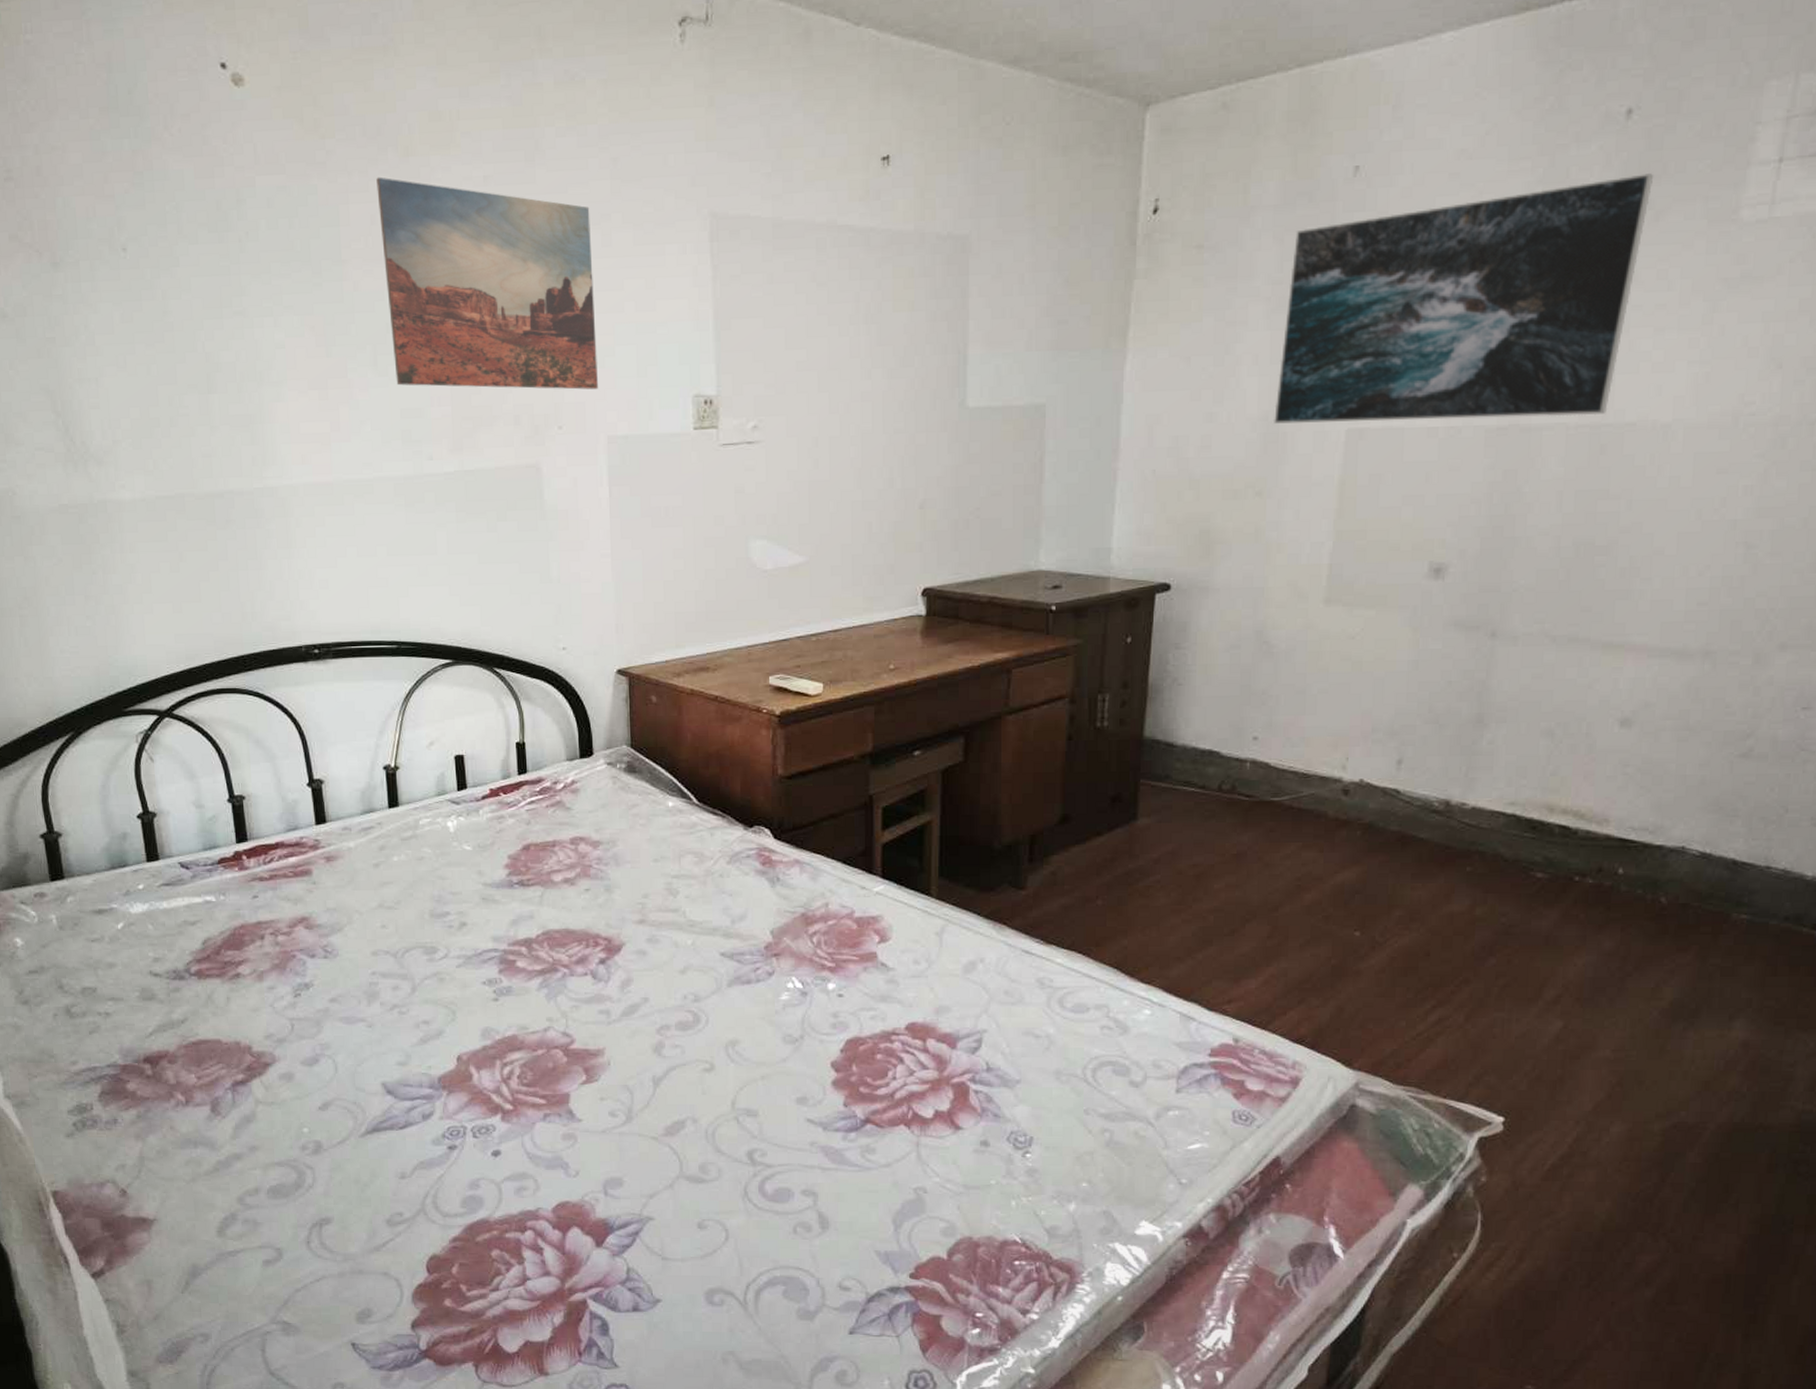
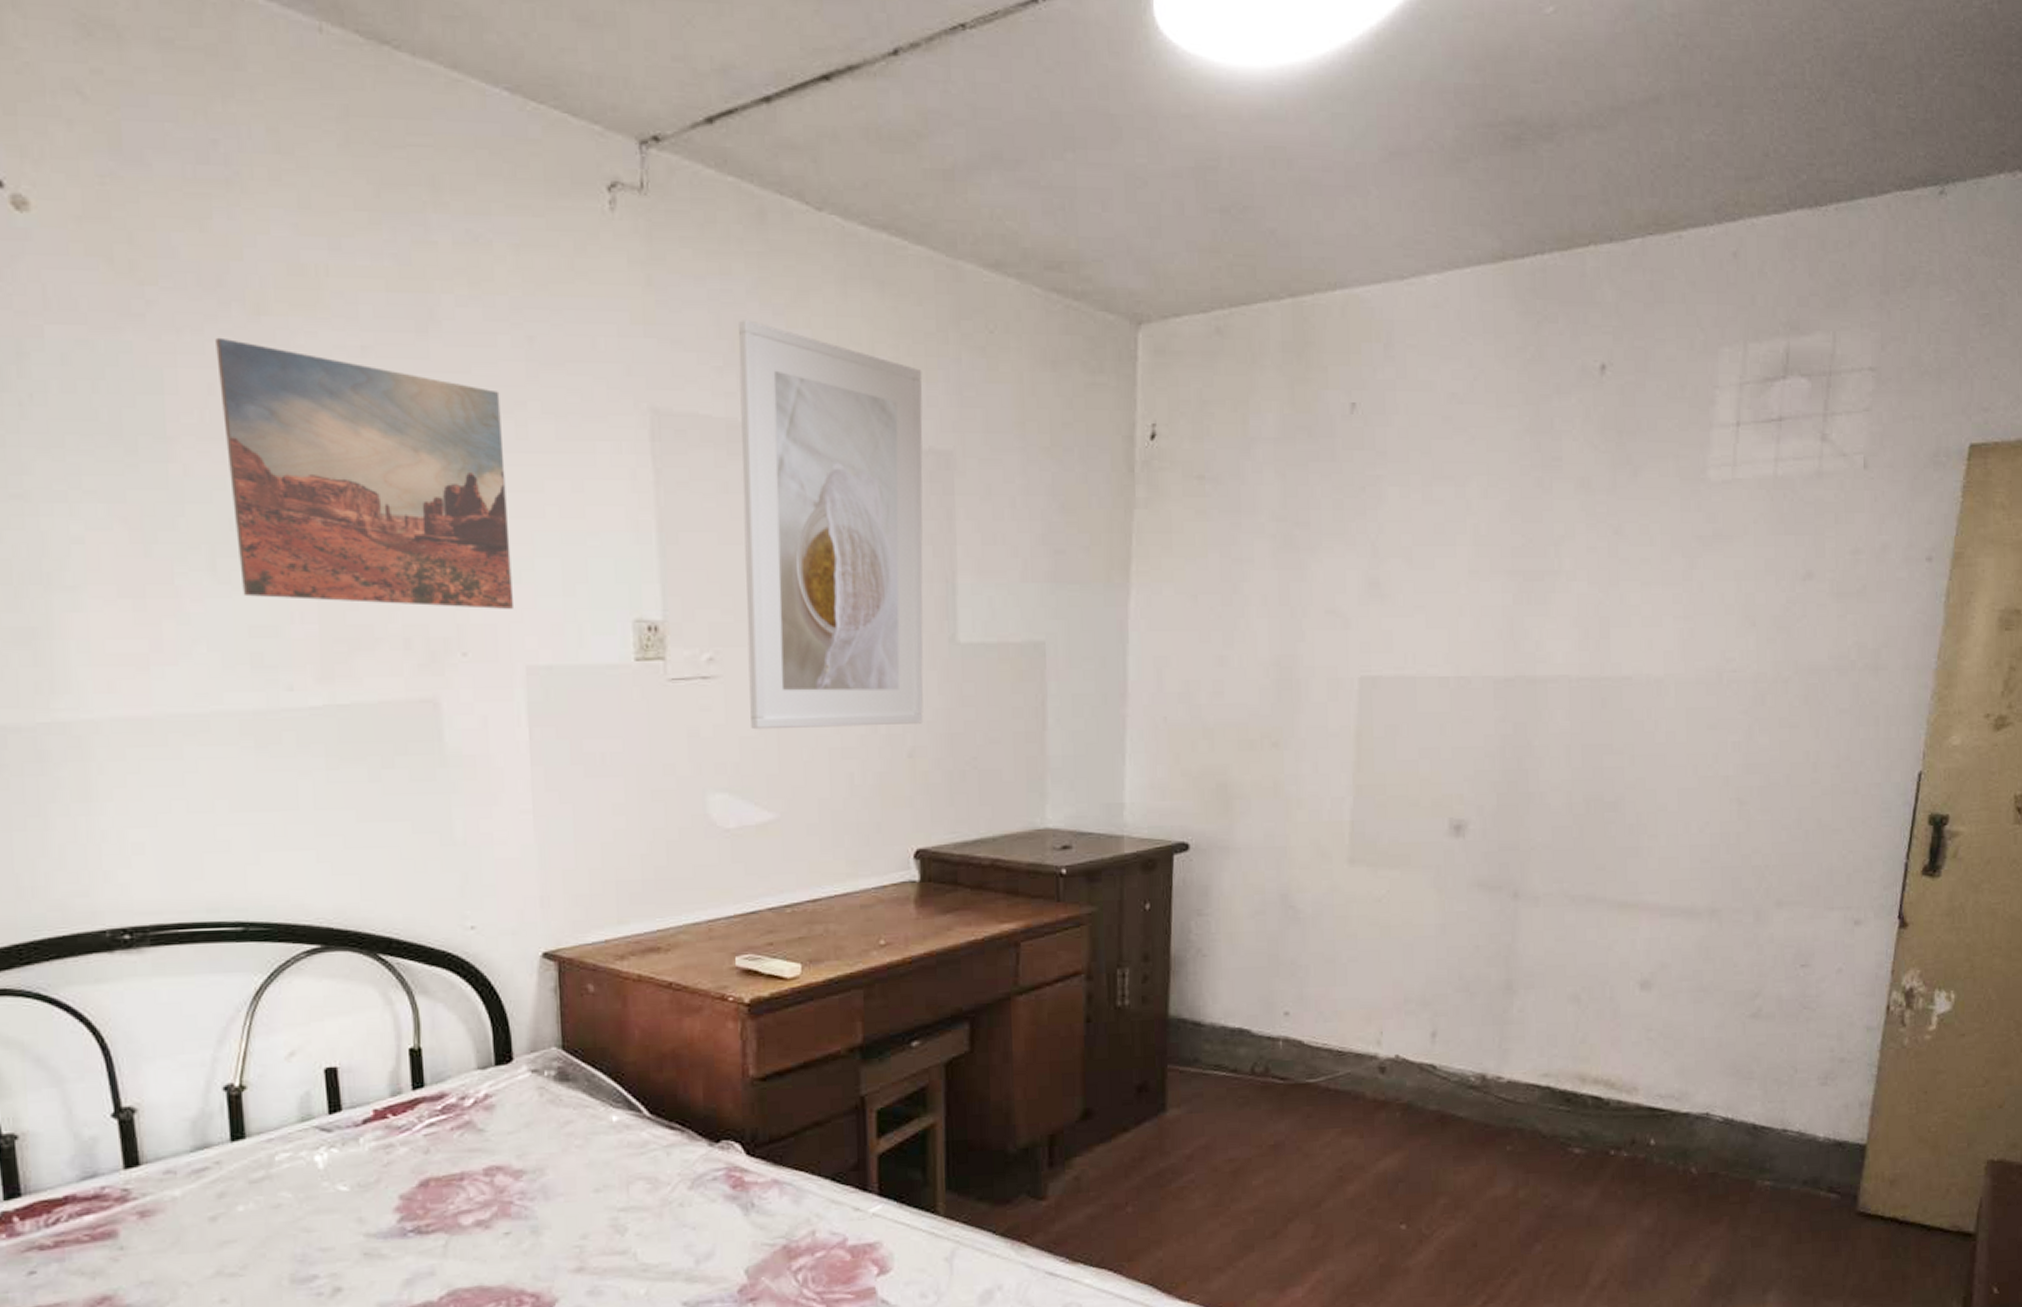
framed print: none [785,129,944,486] -> present [738,320,924,730]
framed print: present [1273,173,1653,424] -> none [1285,429,1629,670]

